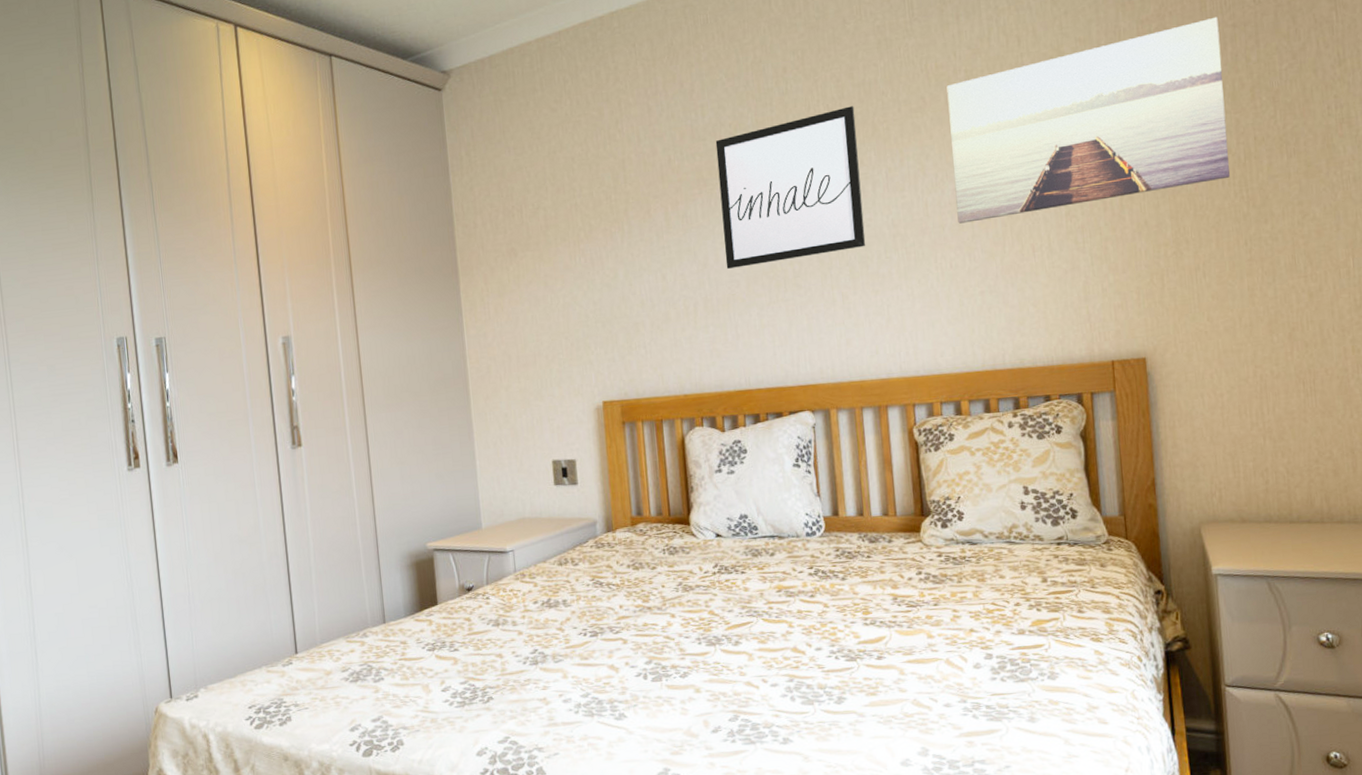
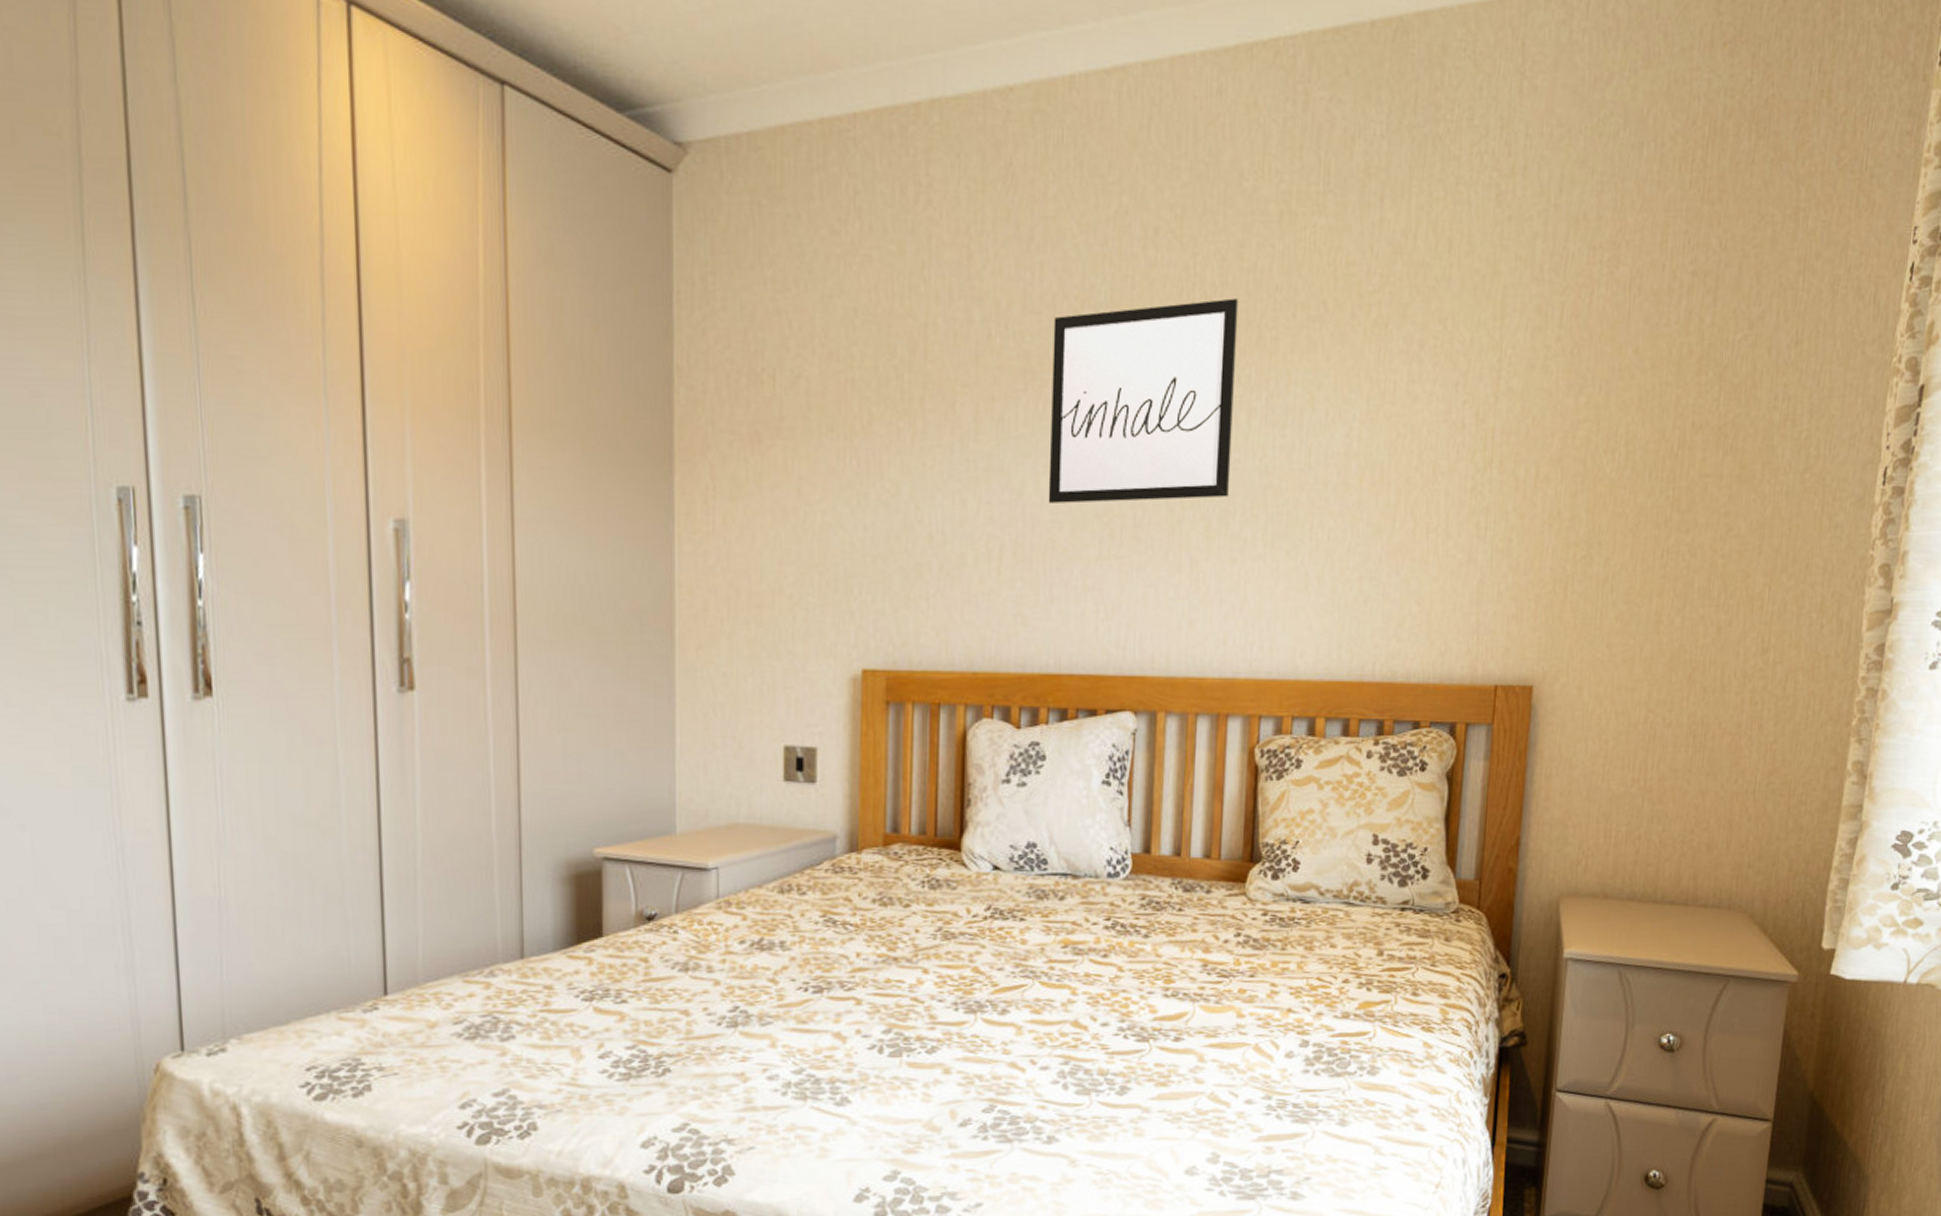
wall art: present [946,16,1230,224] -> none [1345,257,1678,483]

